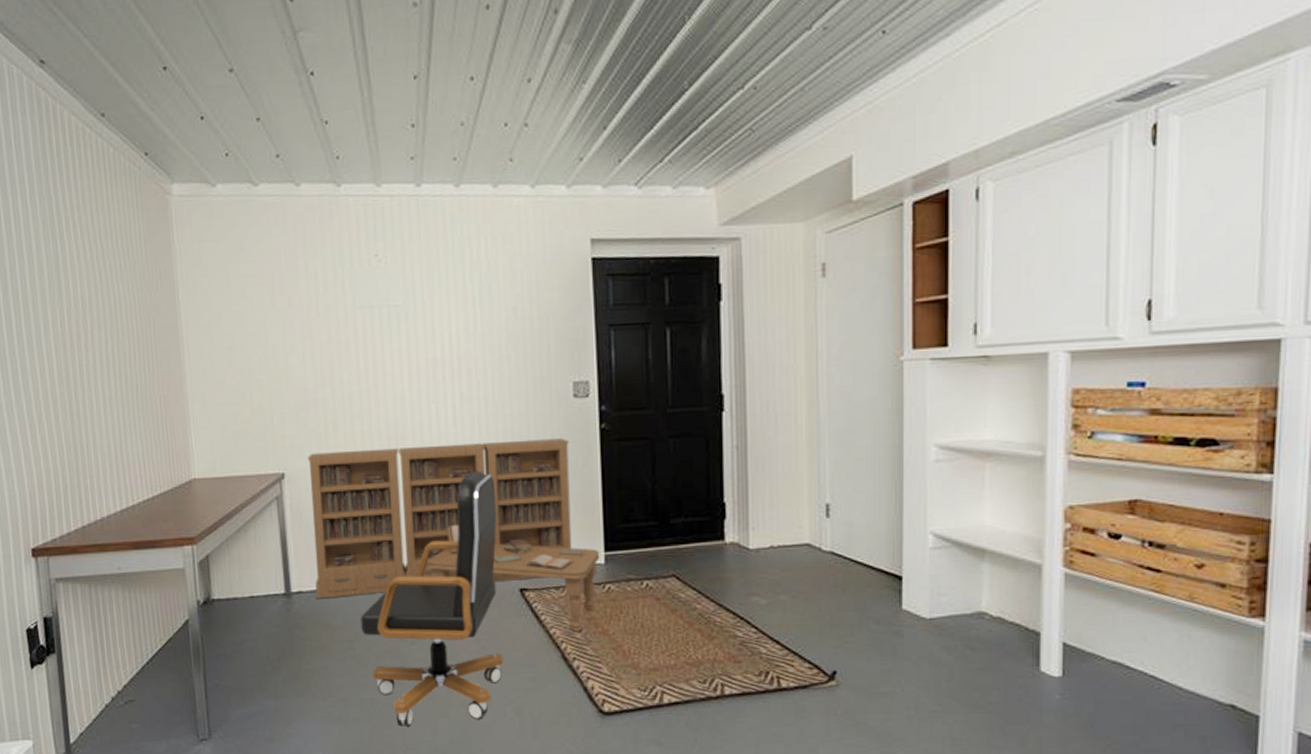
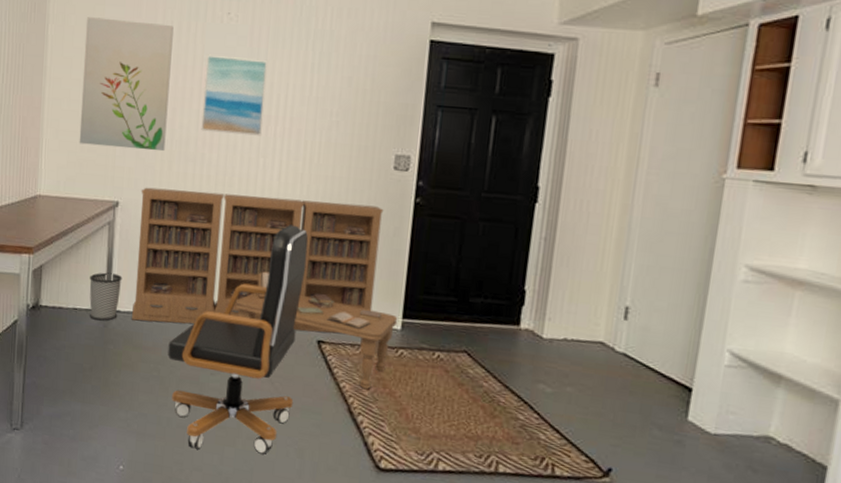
wall art: none [220,275,327,417] -> present [79,17,174,152]
wastebasket: none [263,552,300,606] -> present [89,272,123,321]
wall art: none [358,300,429,385] -> present [201,54,267,136]

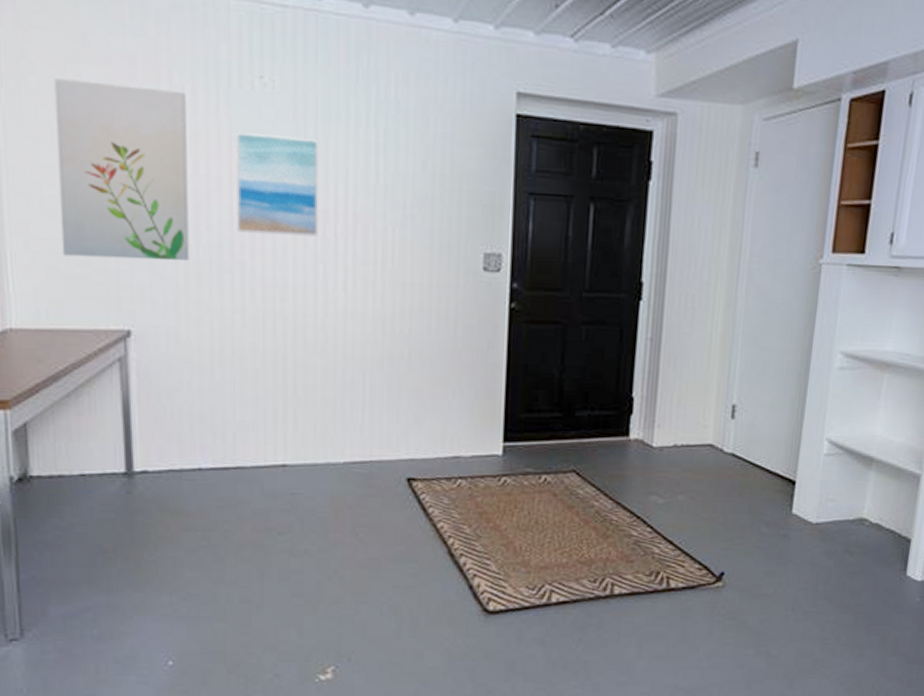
wastebasket: present [89,272,123,321] -> none [99,424,147,486]
bookcase: present [132,187,398,390] -> none [161,309,498,527]
office chair: present [168,224,308,454] -> none [219,344,388,625]

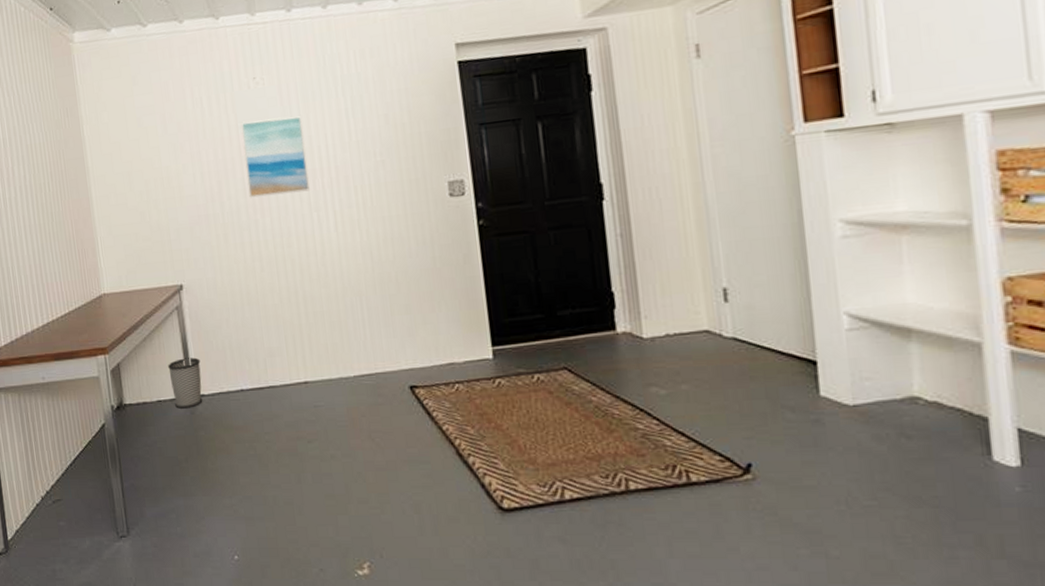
wall art: present [53,78,189,262] -> none [118,101,218,235]
wastebasket: none [99,424,147,486] -> present [168,357,203,409]

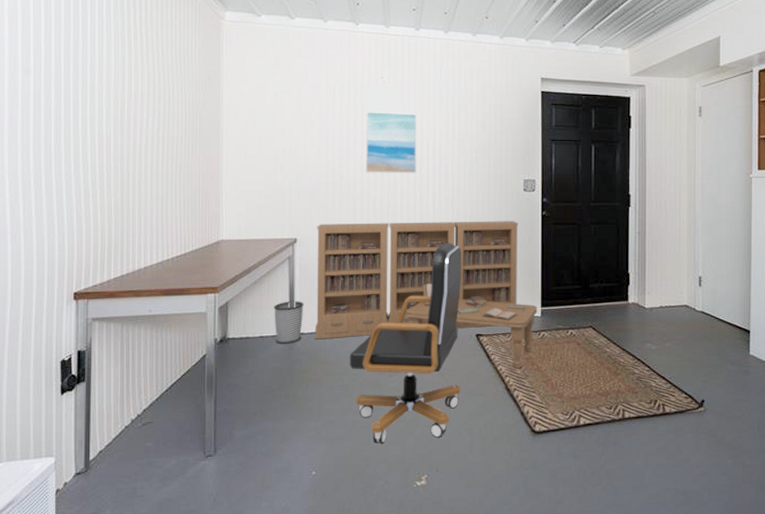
bookcase: none [202,237,488,428] -> present [315,221,538,369]
office chair: none [259,273,399,524] -> present [350,243,462,444]

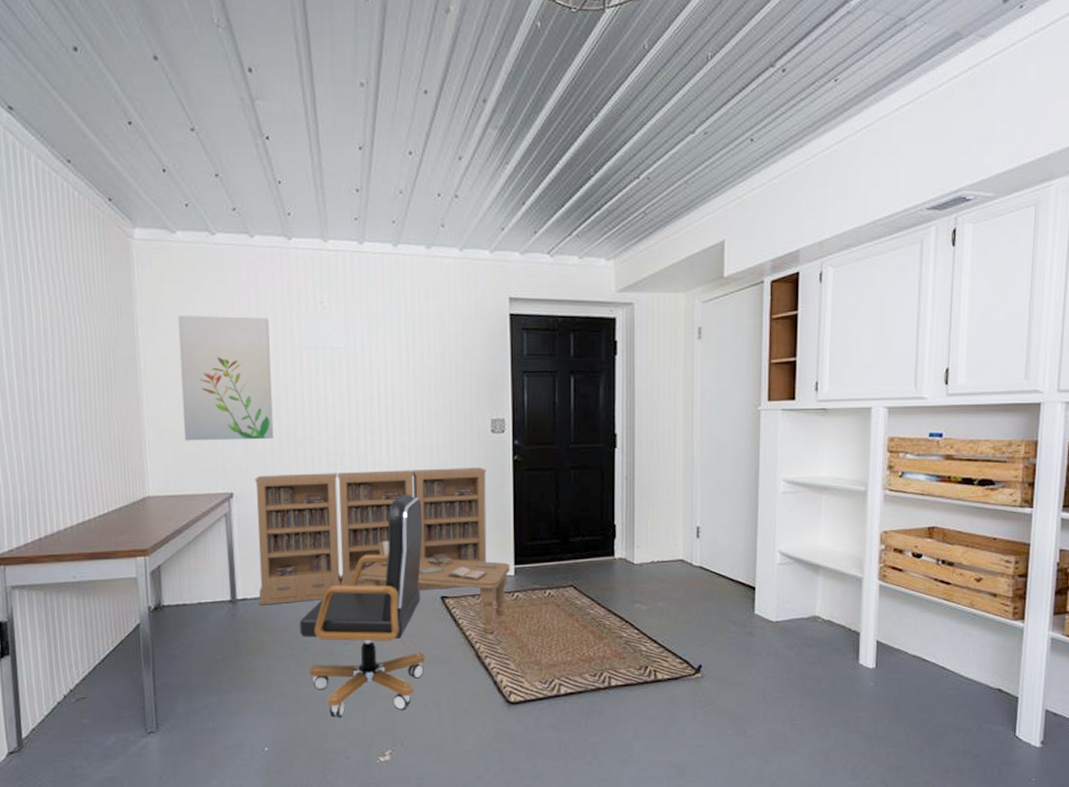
wall art: none [257,85,336,193] -> present [177,315,274,441]
wastebasket: present [274,301,304,344] -> none [212,563,246,611]
wall art: present [365,111,417,174] -> none [304,342,366,416]

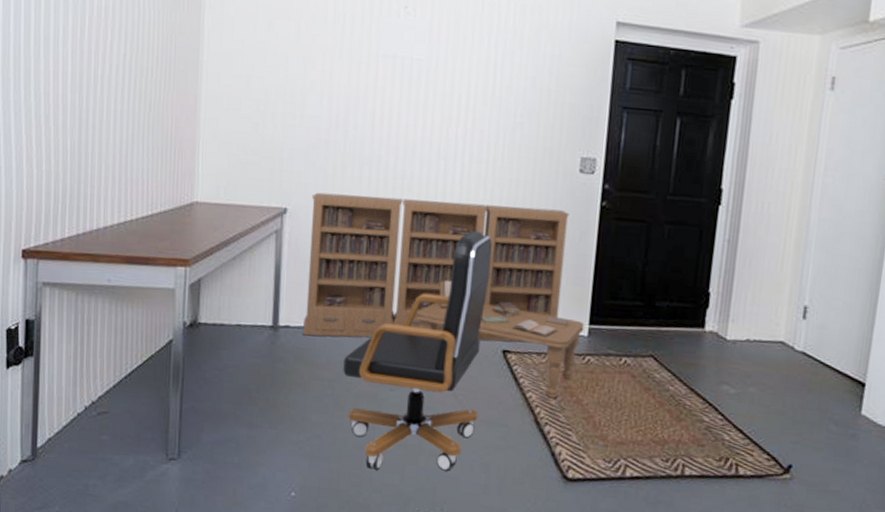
wall art: present [177,315,274,441] -> none [241,7,346,154]

